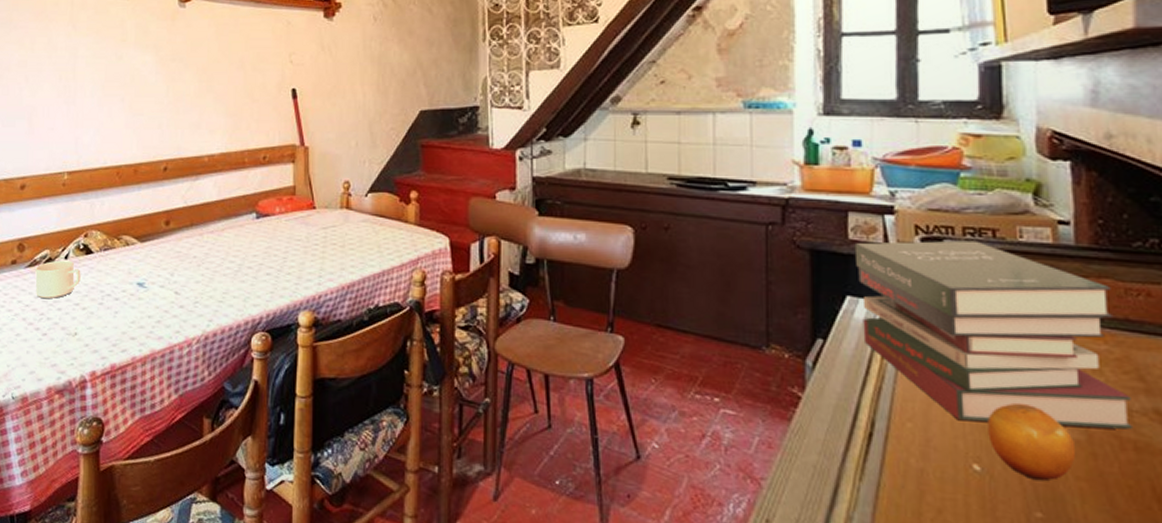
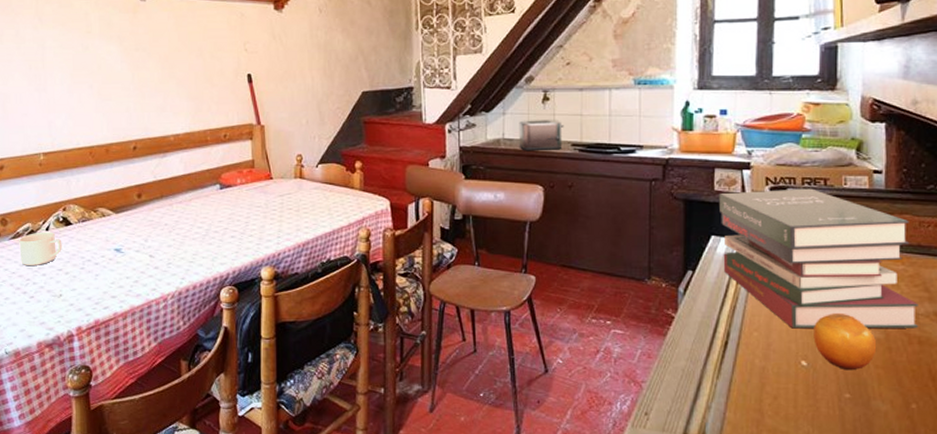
toaster: none [603,147,658,185] -> present [519,120,564,151]

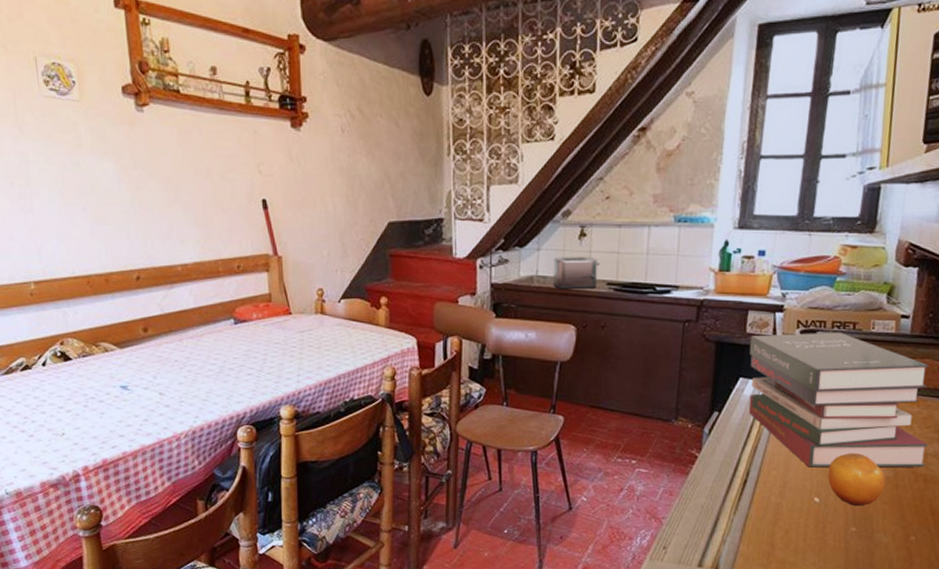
mug: present [19,232,62,266] -> none [12,367,62,404]

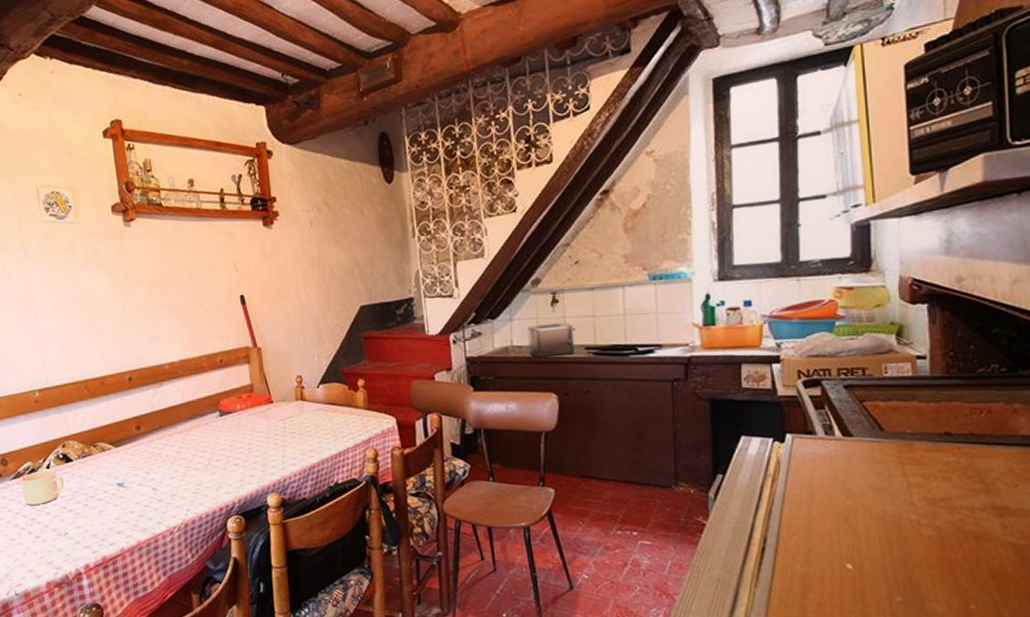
mug: none [12,367,62,404] -> present [20,469,64,506]
books: present [749,332,929,468] -> none [747,379,975,530]
fruit: present [827,452,886,506] -> none [858,510,929,572]

